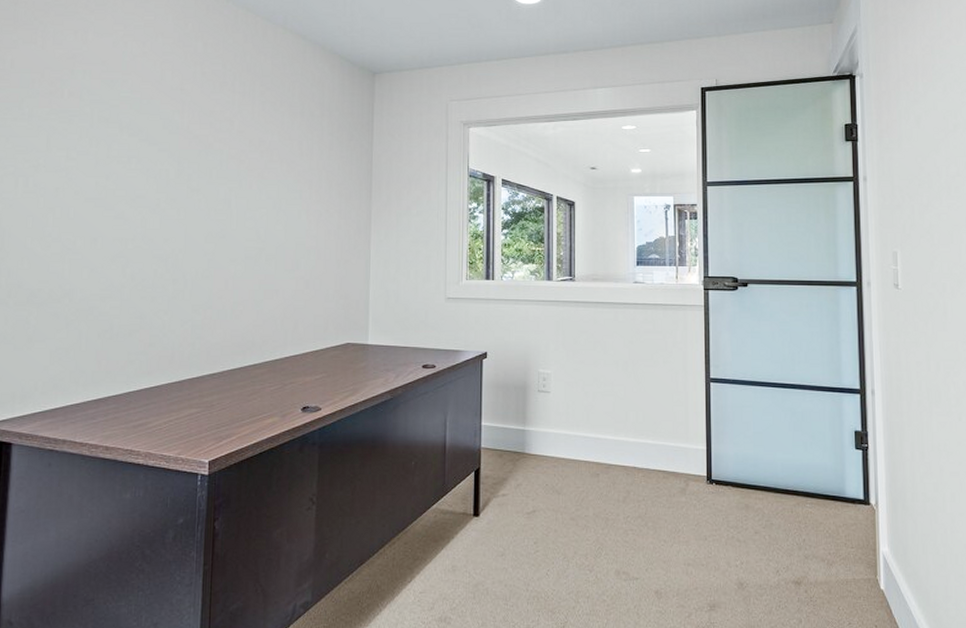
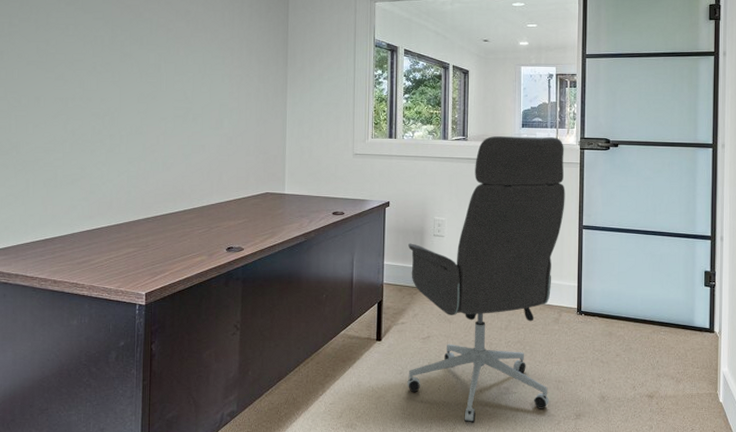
office chair: none [509,276,689,617] -> present [407,136,565,424]

